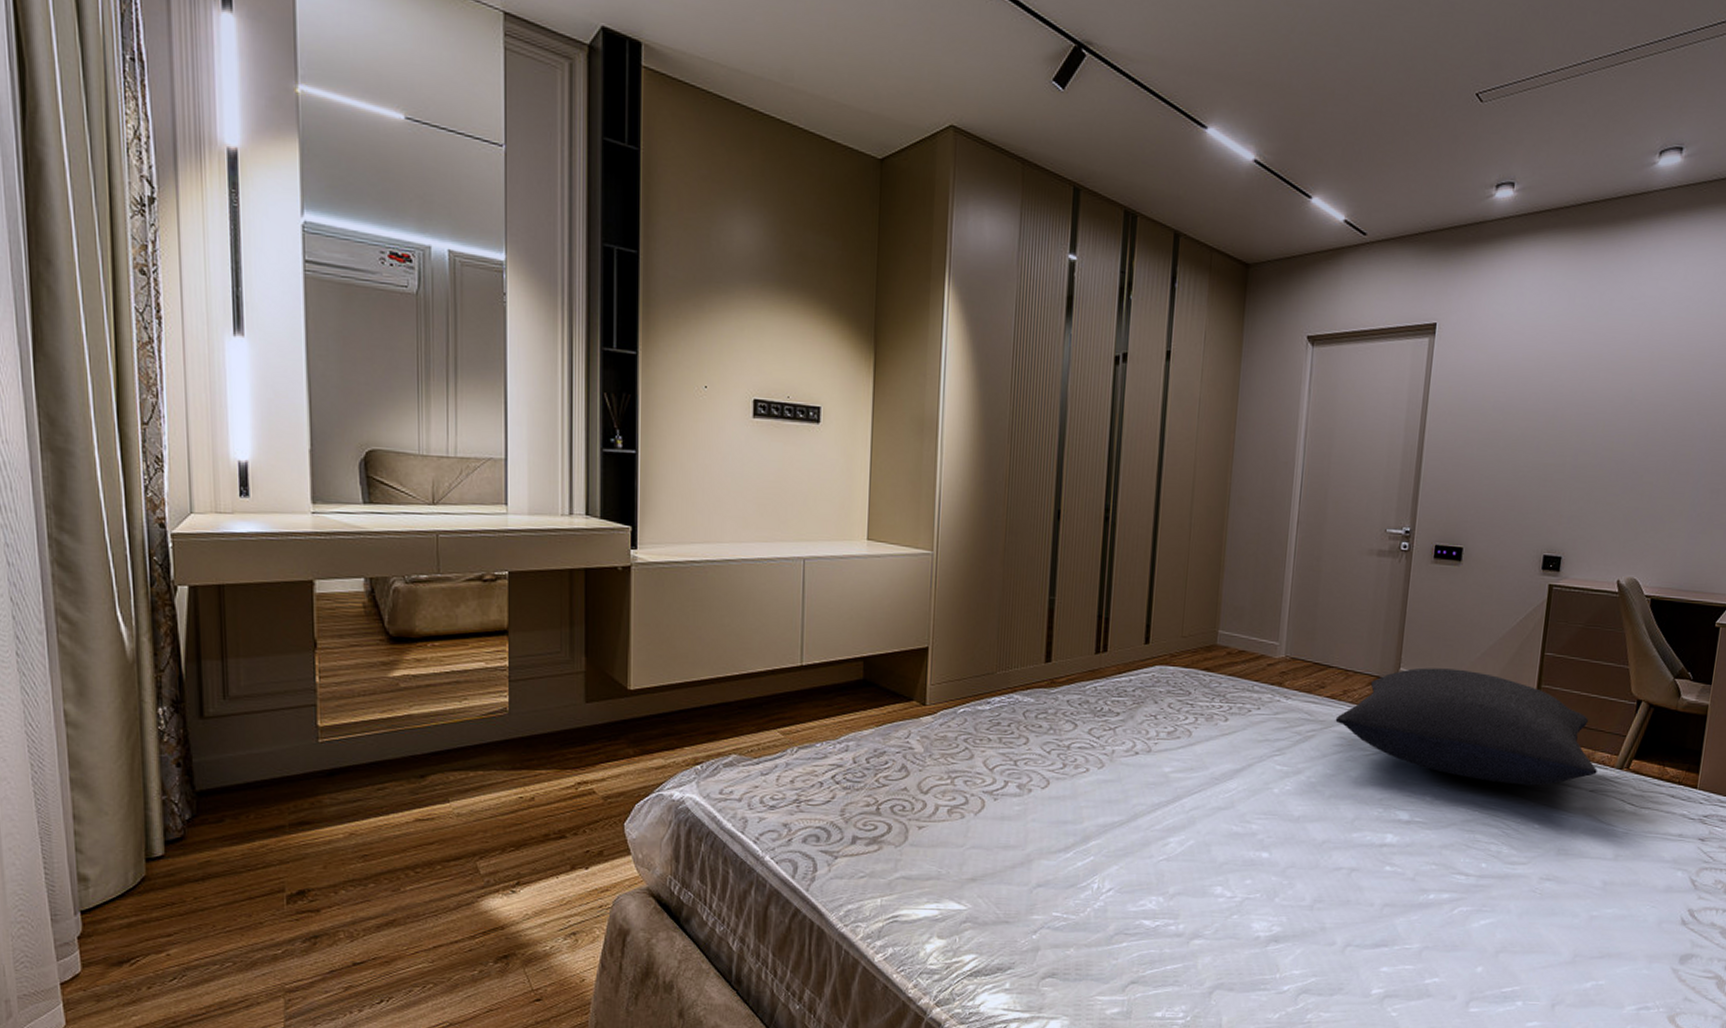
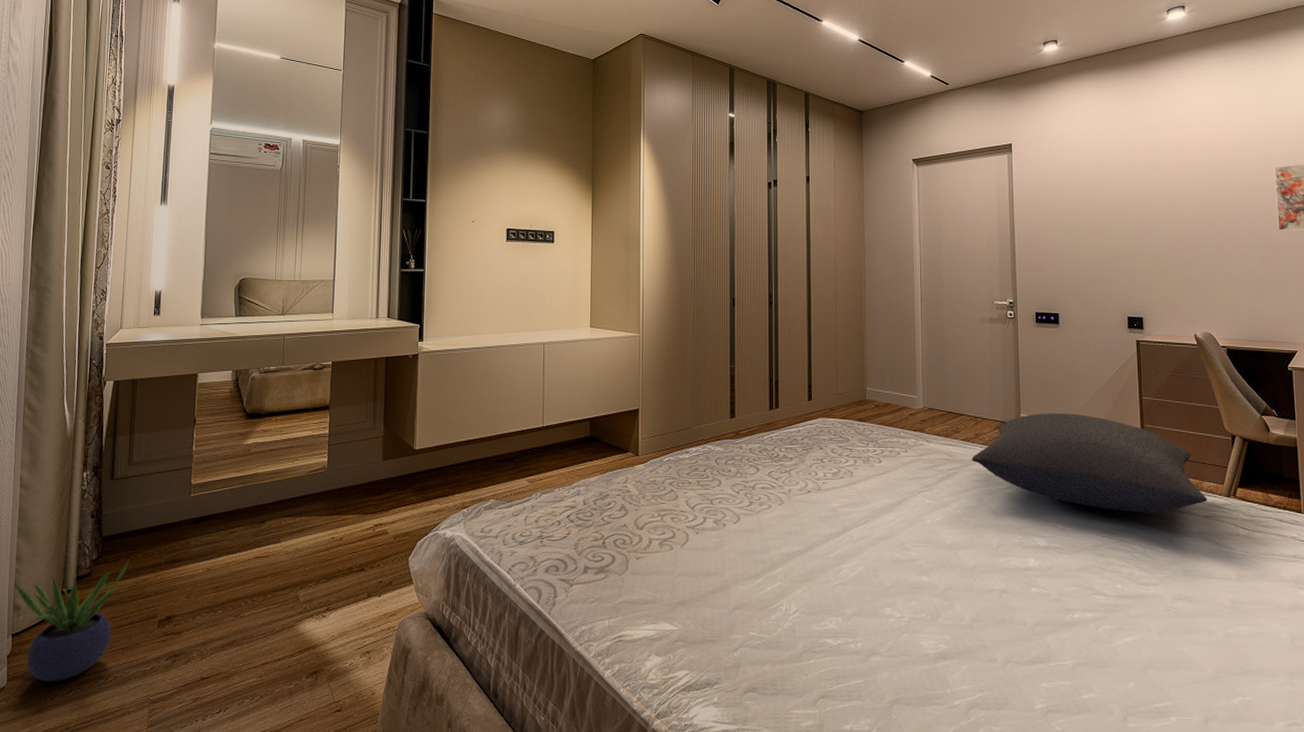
potted plant: none [75,820,239,967] -> present [14,559,130,681]

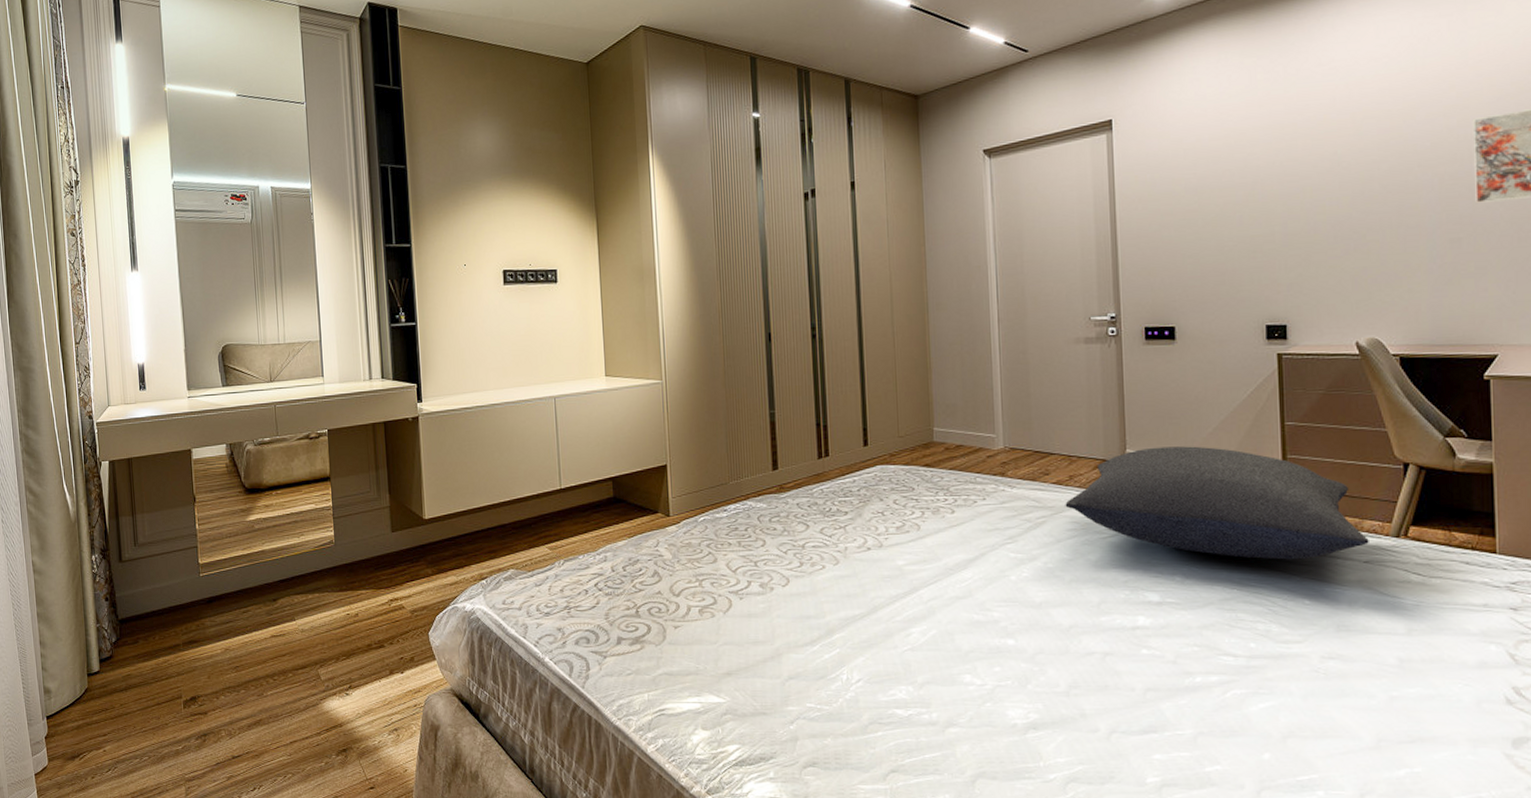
potted plant: present [14,559,130,681] -> none [42,641,148,761]

